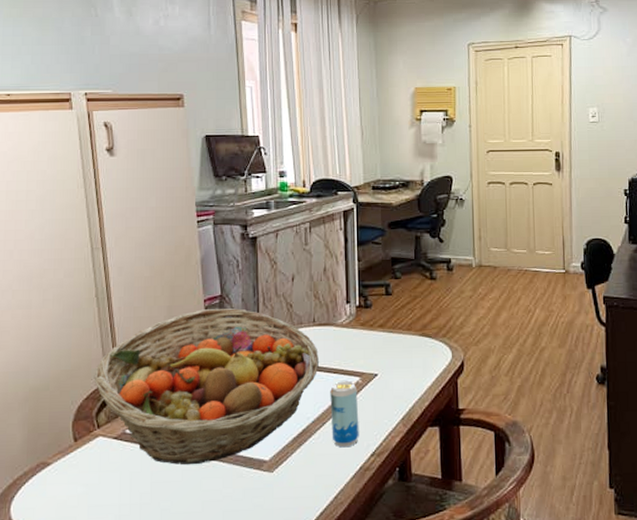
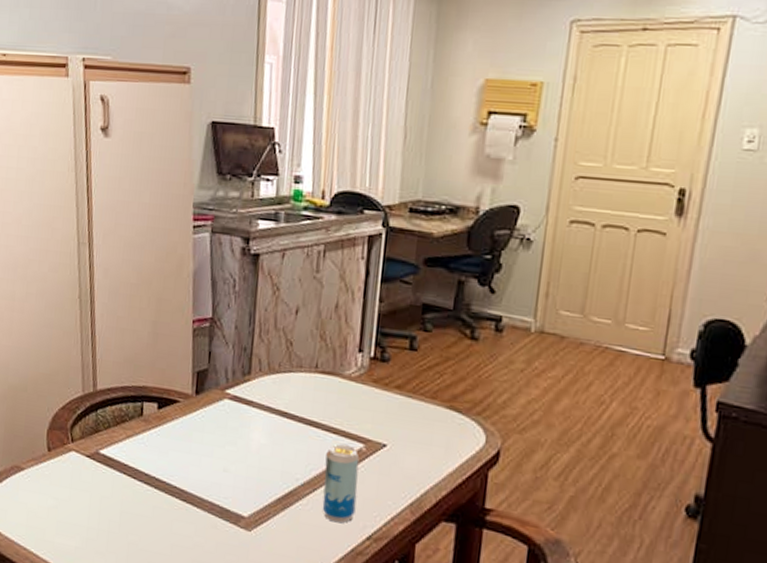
fruit basket: present [94,308,320,465] -> none [71,331,318,504]

